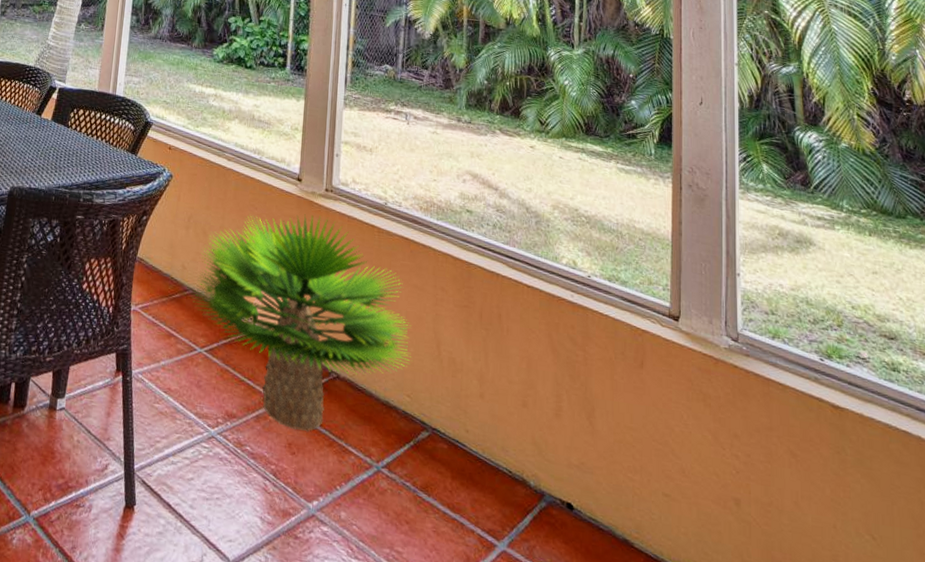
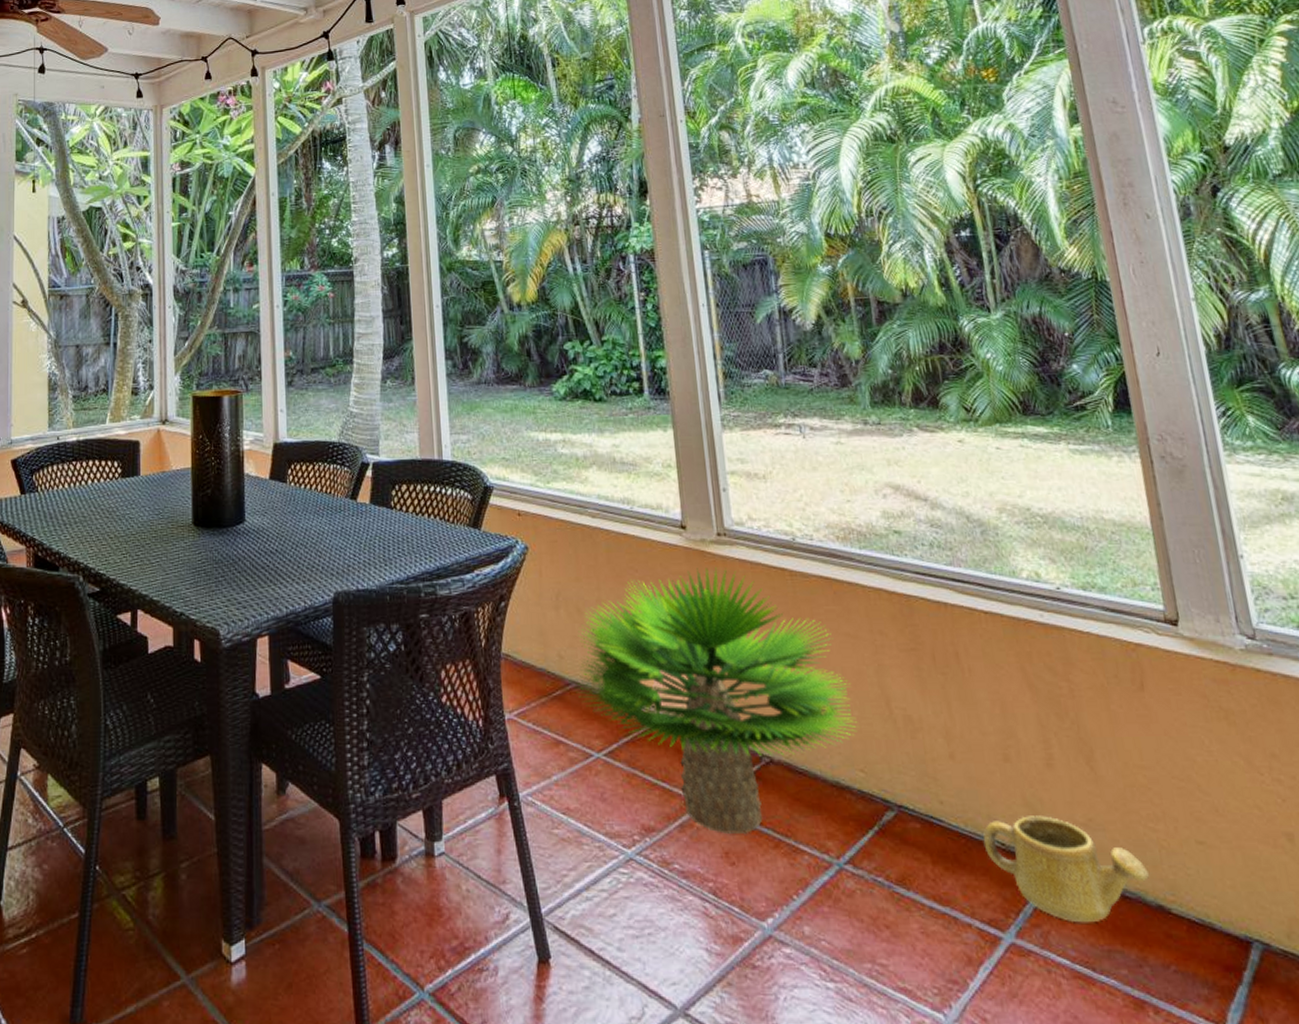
watering can: none [495,452,622,545] -> present [983,816,1150,923]

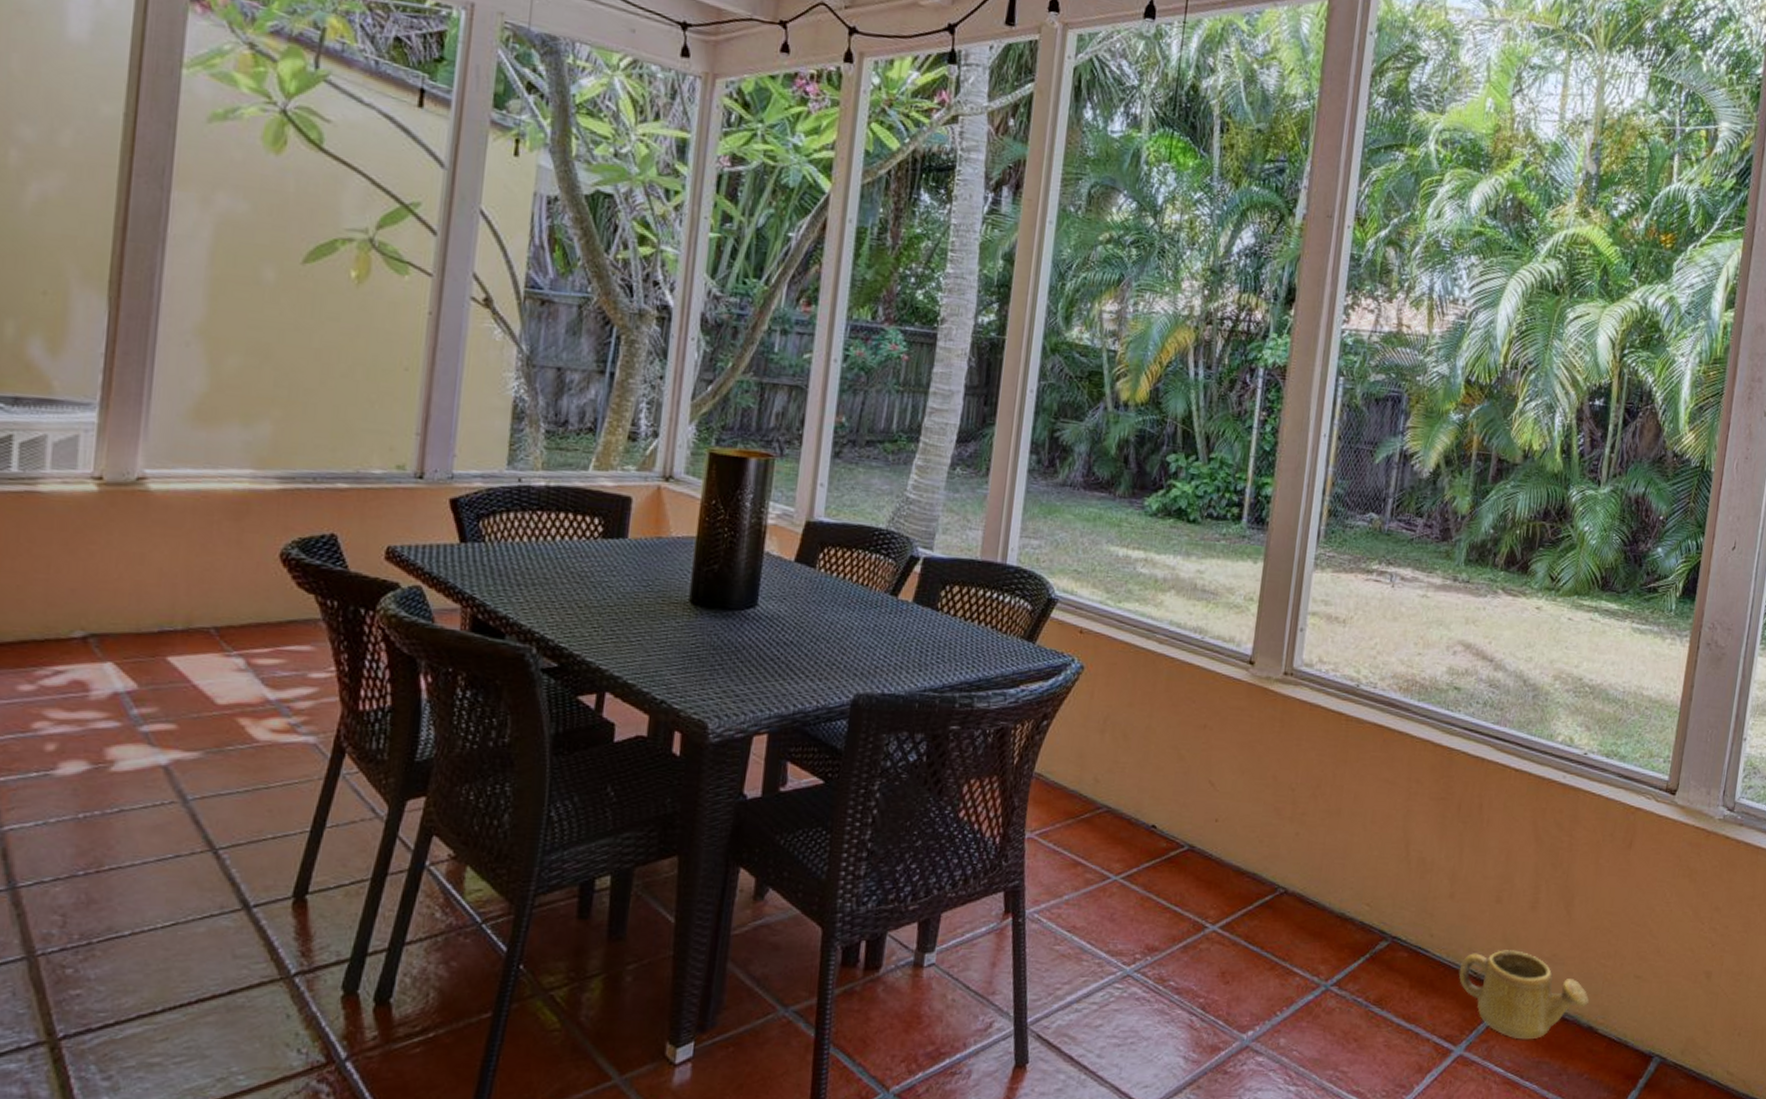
potted plant: present [575,568,858,834] -> none [1105,705,1378,956]

